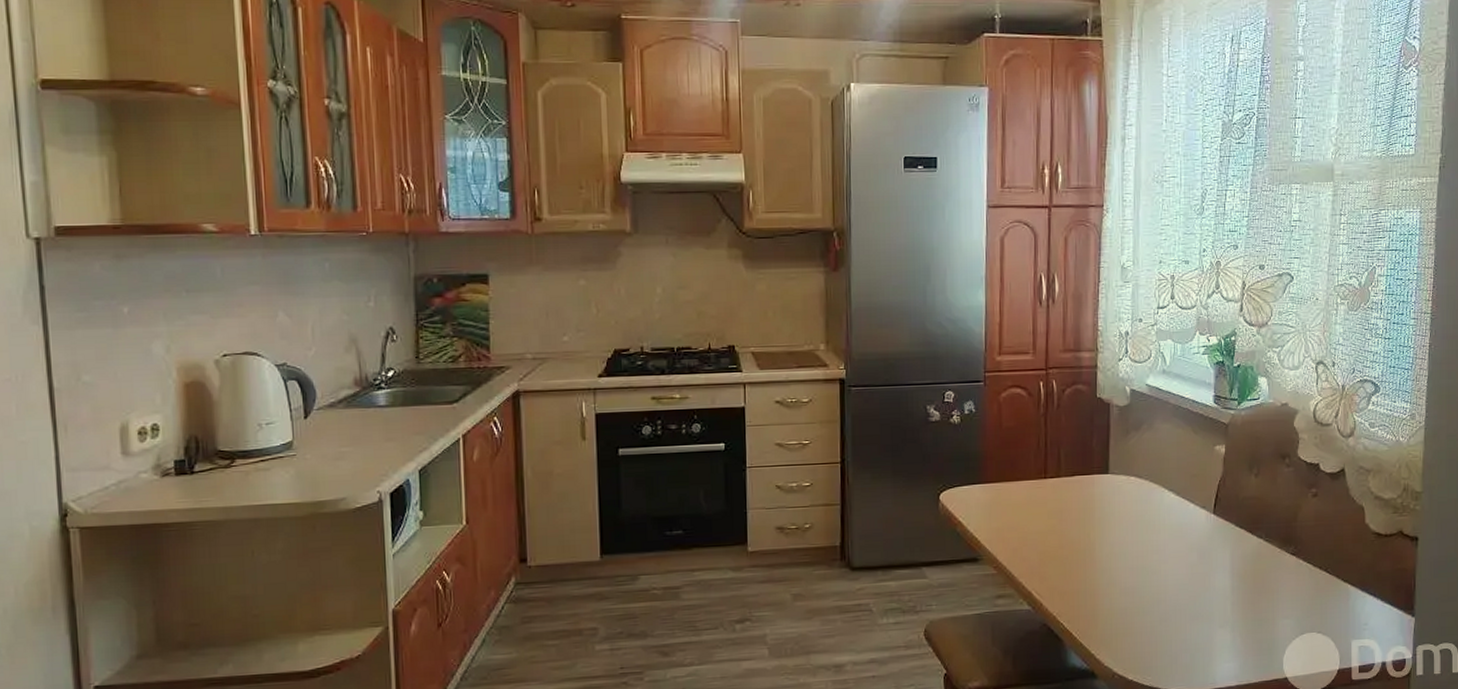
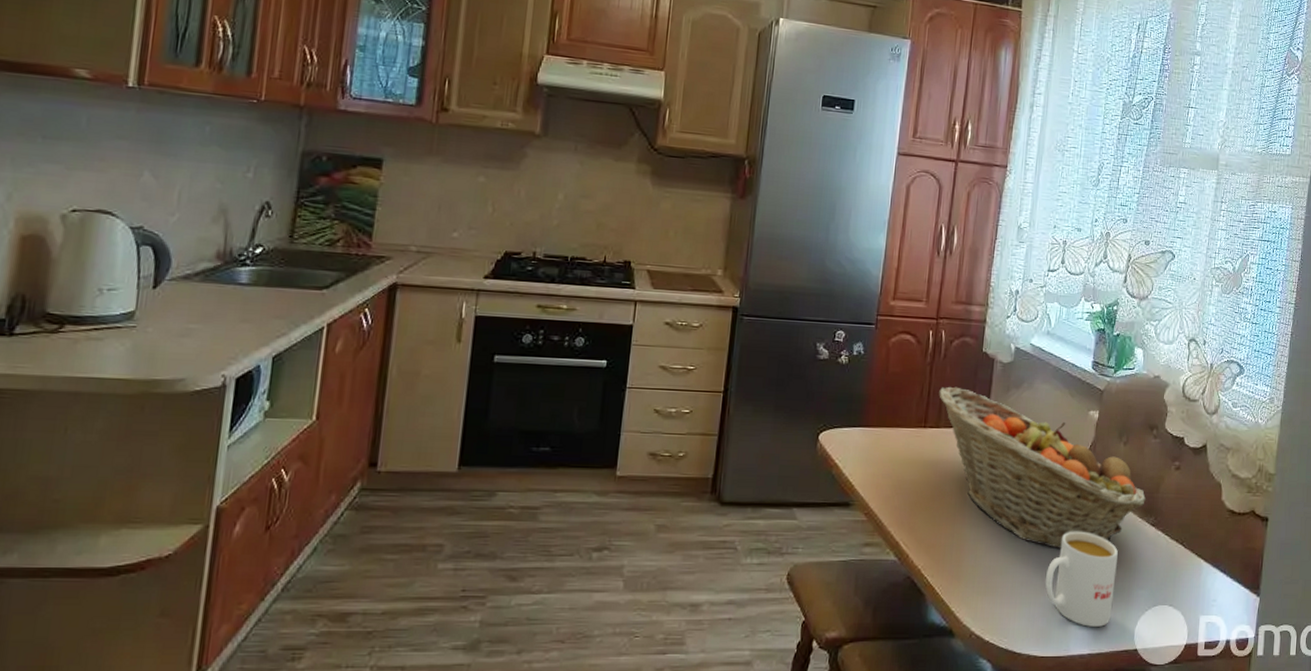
fruit basket: none [1056,435,1284,585] -> present [939,386,1147,548]
mug: none [1185,566,1259,659] -> present [1045,531,1118,627]

